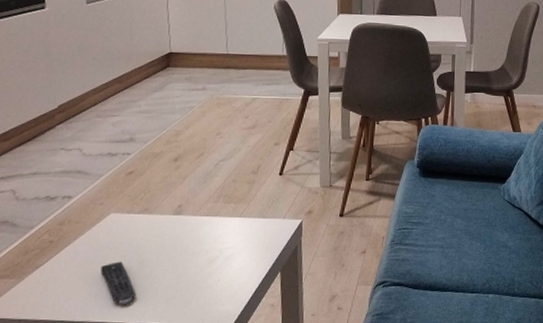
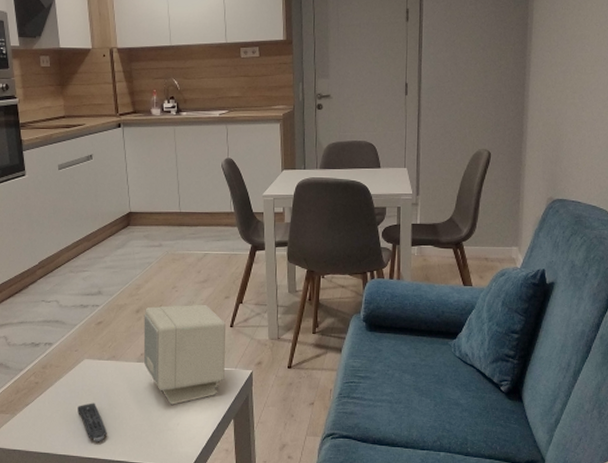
speaker: none [181,151,275,260] -> present [143,304,227,405]

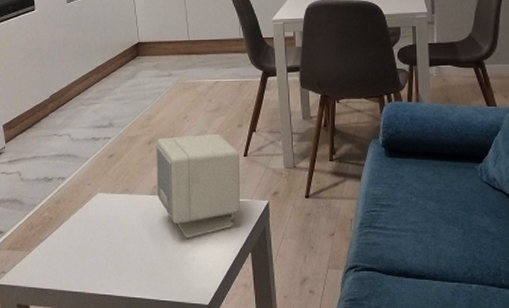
remote control: present [78,403,108,443] -> none [92,238,123,279]

